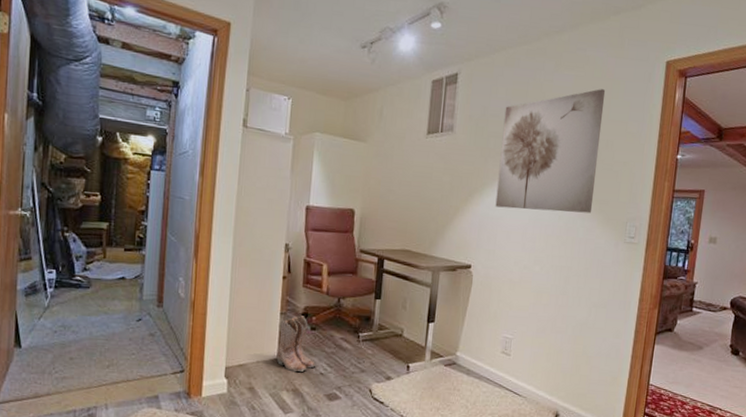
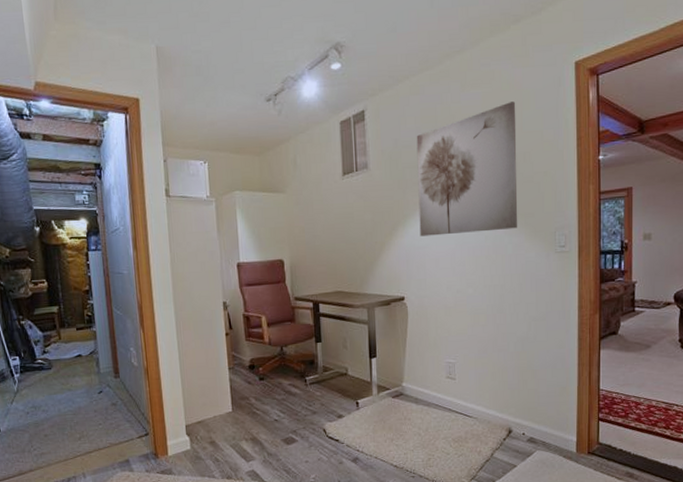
boots: present [276,315,315,372] -> none [230,368,269,422]

